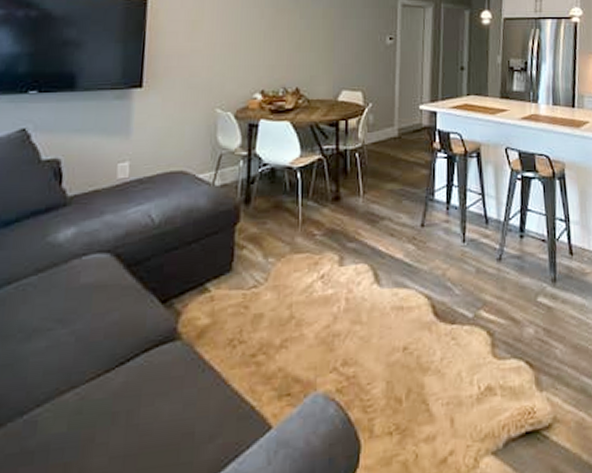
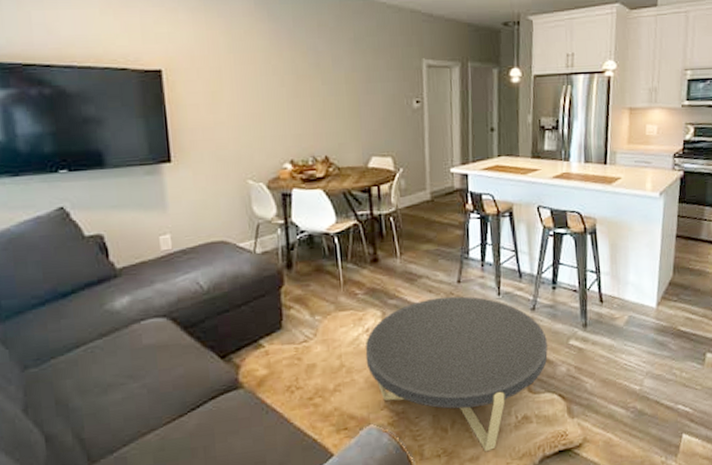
coffee table: none [318,241,514,431] -> present [365,296,548,452]

